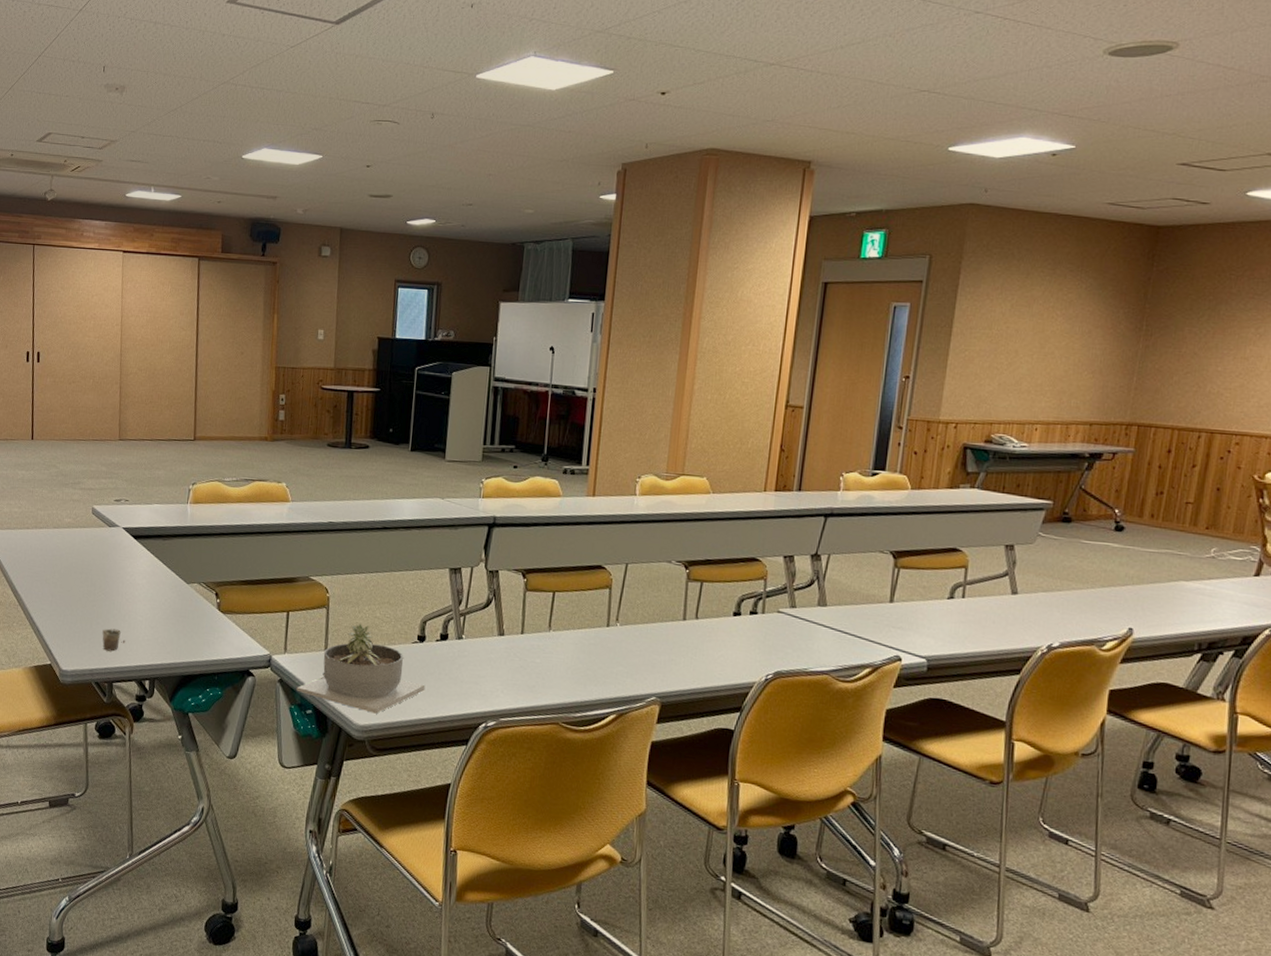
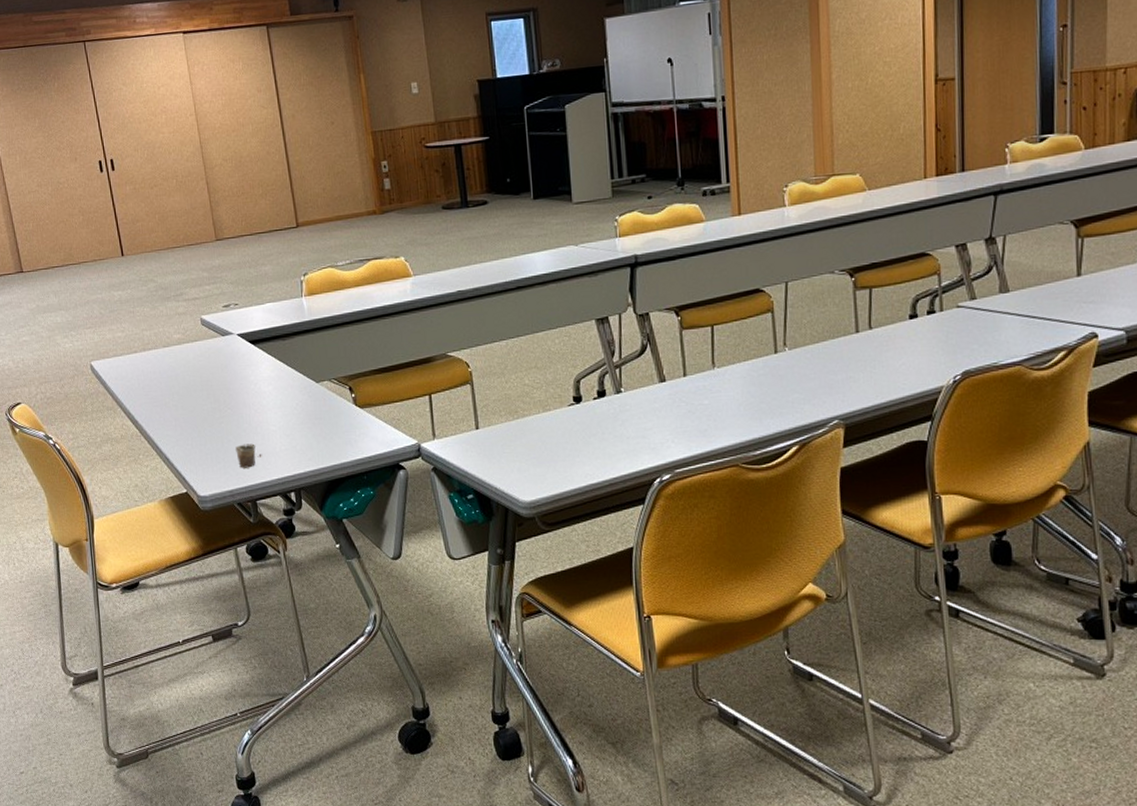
succulent planter: present [296,623,425,714] -> none [453,394,590,487]

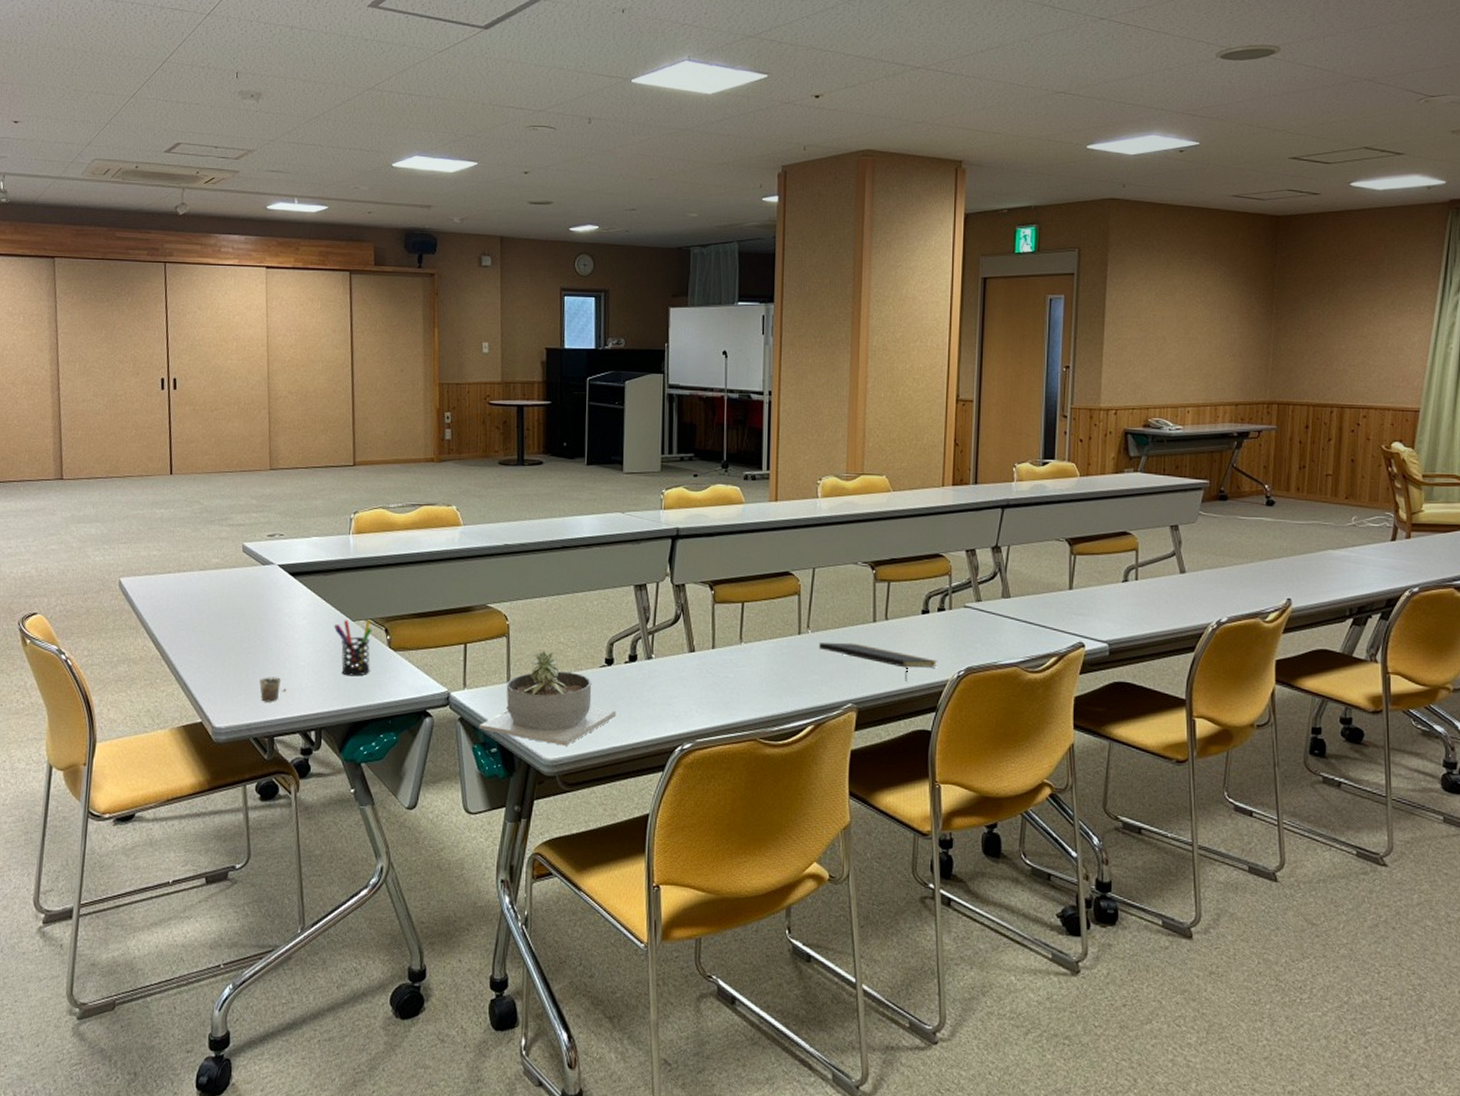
pen holder: none [298,380,340,437] -> present [333,619,372,676]
succulent planter: none [453,394,590,487] -> present [479,651,616,746]
notepad: none [798,356,931,392] -> present [819,642,938,681]

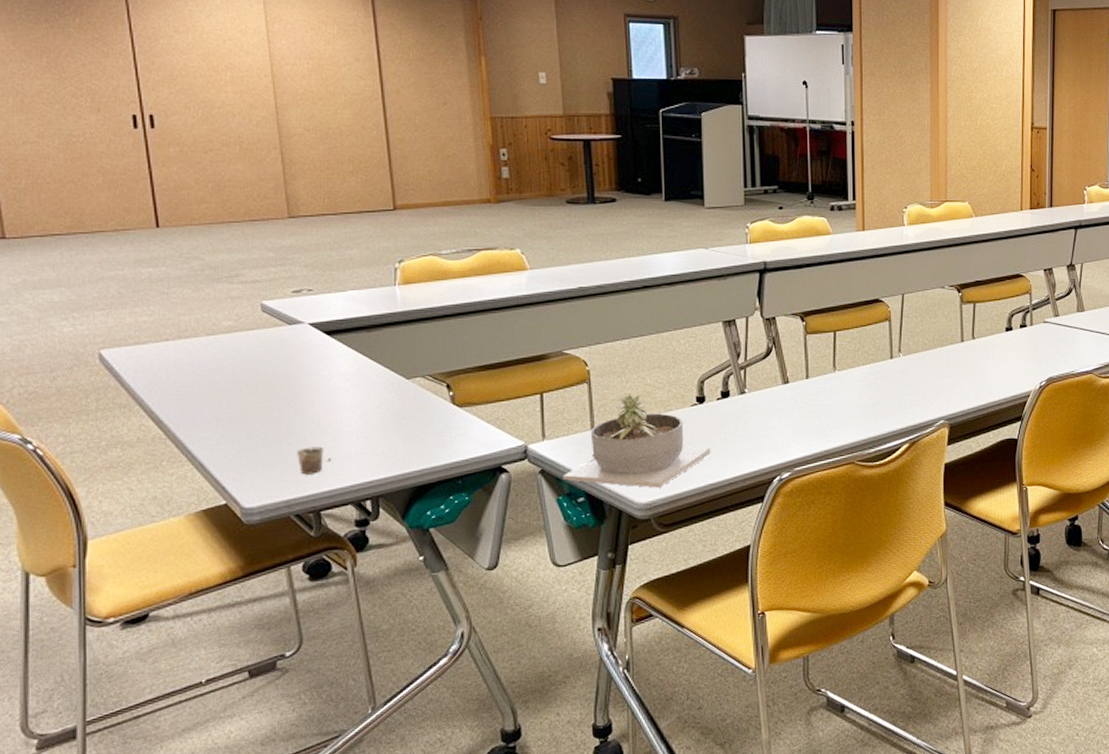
pen holder: present [333,619,372,676] -> none [384,376,432,438]
notepad: present [819,642,938,681] -> none [911,363,1022,395]

